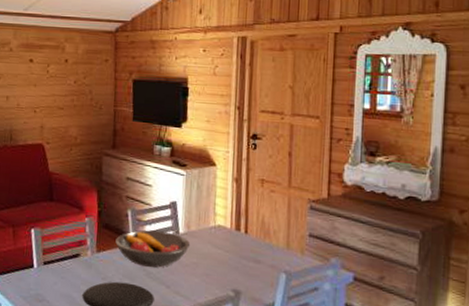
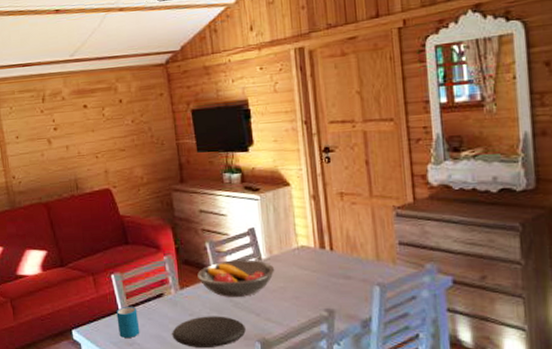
mug: none [30,262,52,294] -> present [116,306,140,338]

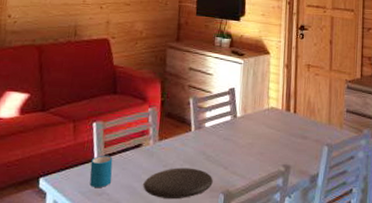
fruit bowl: present [197,259,275,297] -> none [177,116,247,151]

